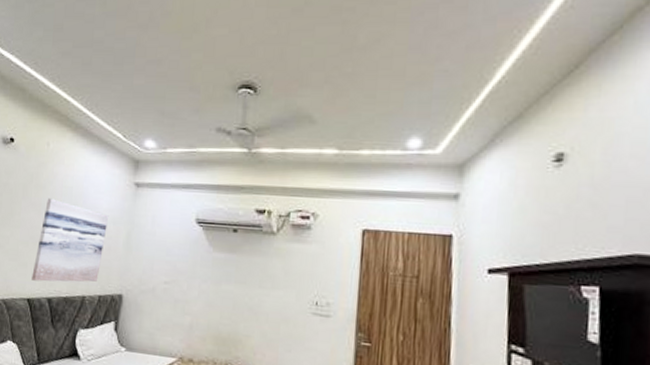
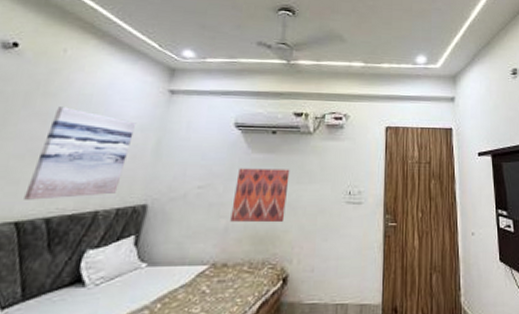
wall art: none [194,267,252,327] -> present [230,168,290,223]

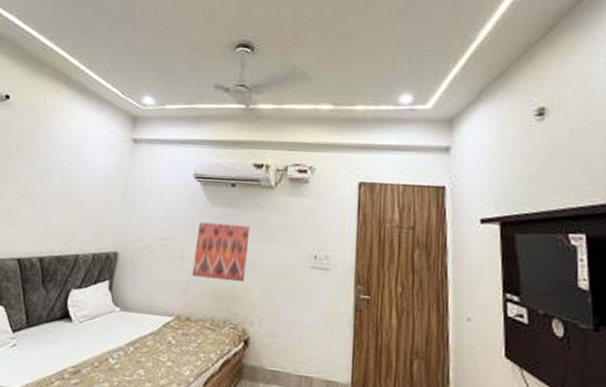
wall art: present [24,106,137,200] -> none [22,155,106,241]

